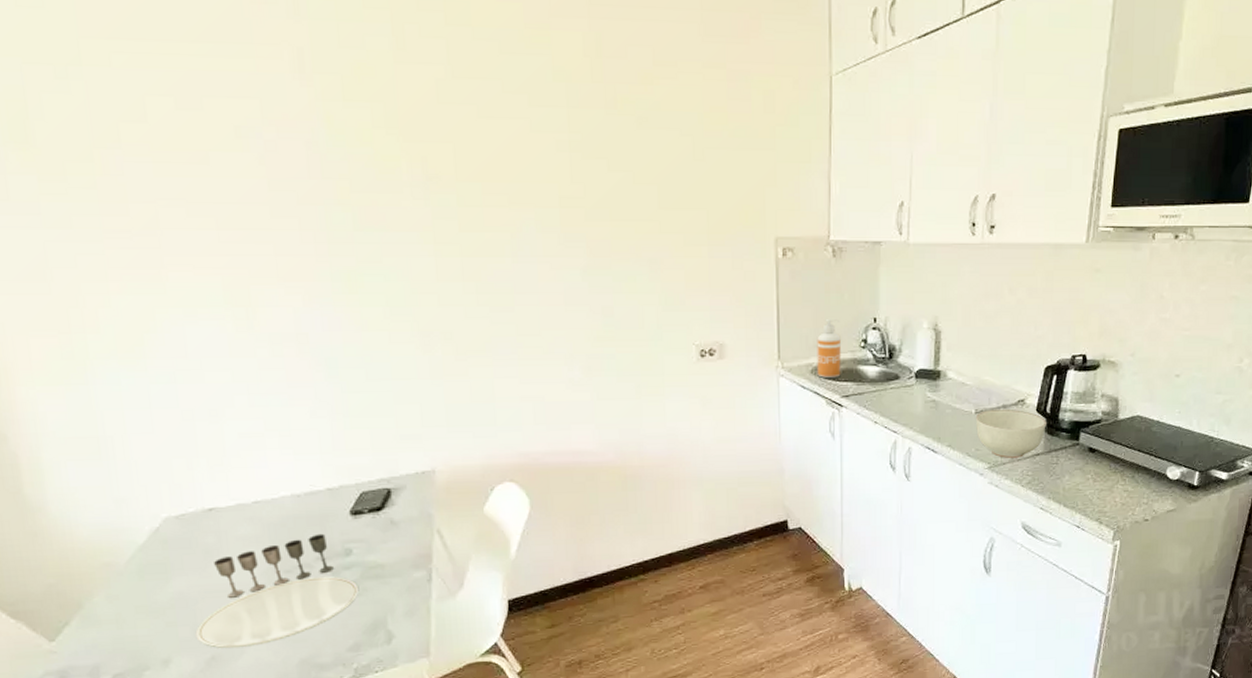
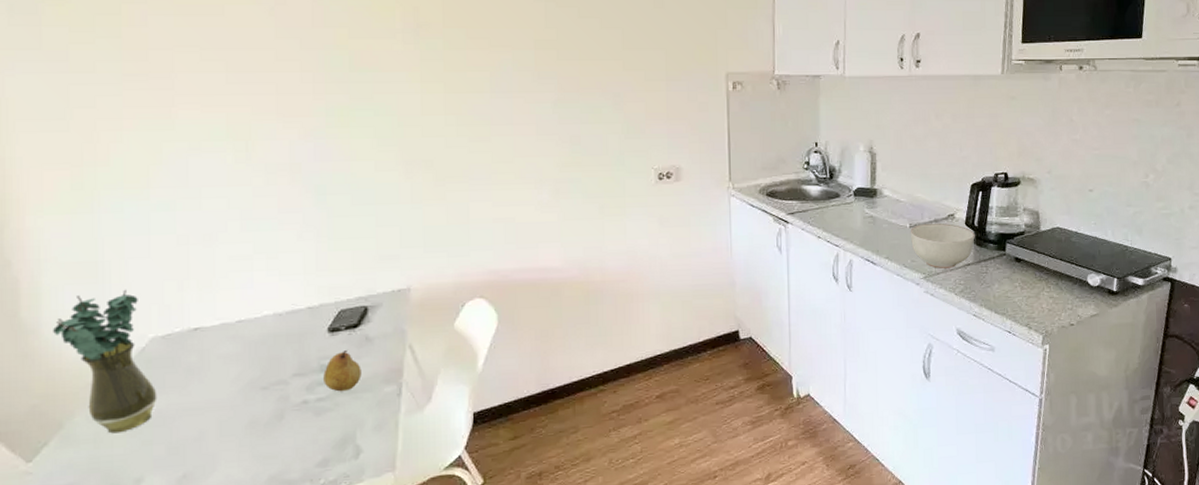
vase: none [60,466,178,615] -> present [53,289,157,434]
plate: present [195,576,359,649] -> none [169,392,332,467]
wine glass: present [214,533,334,598] -> none [195,350,308,415]
fruit: none [348,533,389,577] -> present [323,349,362,392]
soap dispenser: present [817,318,841,378] -> none [764,143,787,197]

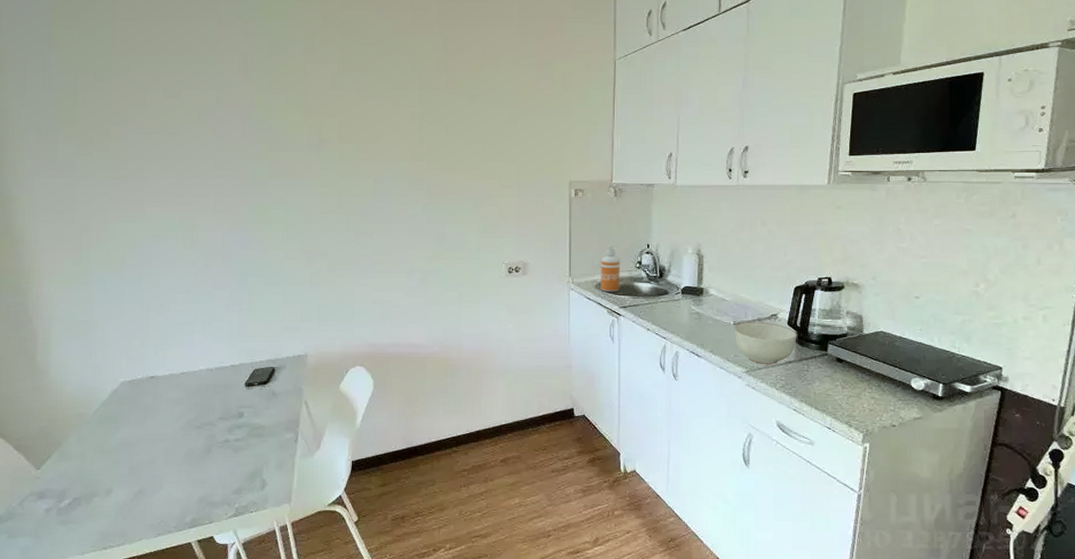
vase: present [53,289,157,434] -> none [57,343,124,453]
fruit: present [323,349,362,392] -> none [241,401,269,435]
soap dispenser: none [764,143,787,197] -> present [600,244,620,292]

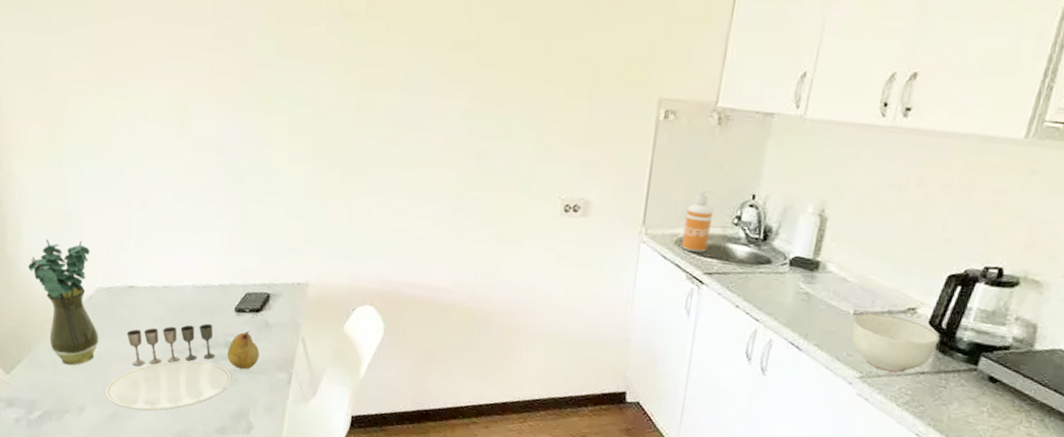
vase: none [57,343,124,453] -> present [28,239,99,366]
plate: none [131,433,246,485] -> present [105,360,232,411]
wine glass: none [150,399,229,445] -> present [127,323,215,366]
fruit: none [241,401,269,435] -> present [227,331,259,370]

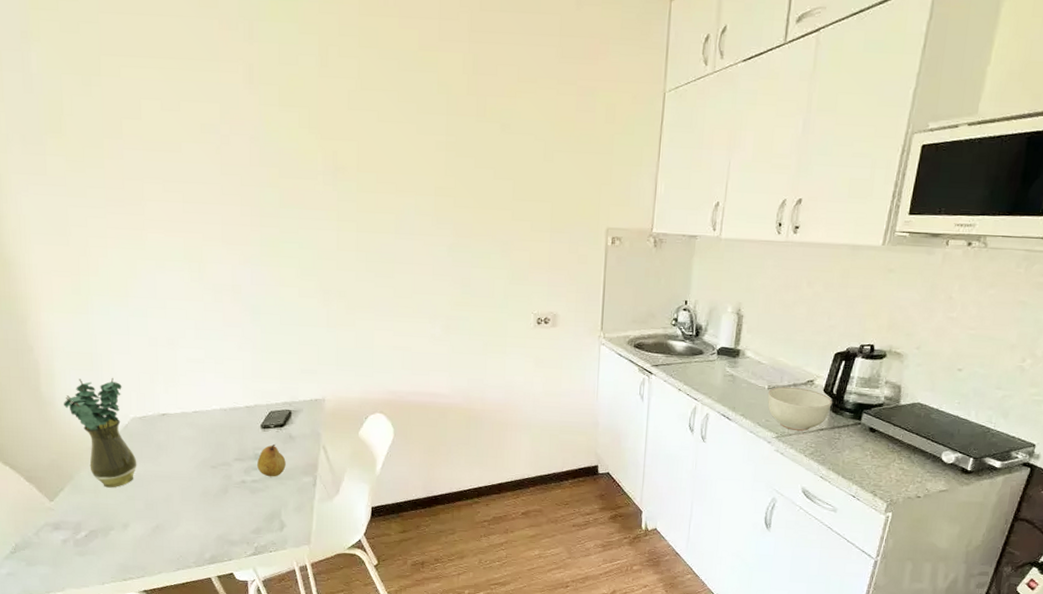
plate: present [105,360,232,411] -> none [147,473,263,522]
wine glass: present [127,323,215,366] -> none [163,440,246,483]
soap dispenser: present [681,188,714,253] -> none [633,298,655,349]

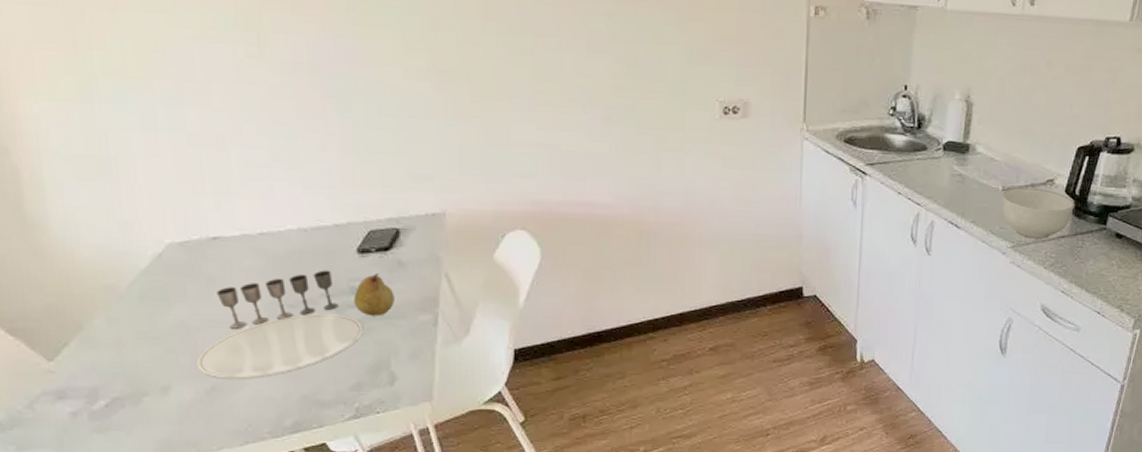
vase: present [64,377,137,488] -> none [62,189,179,340]
plate: none [147,473,263,522] -> present [196,314,364,380]
wine glass: none [163,440,246,483] -> present [217,270,338,329]

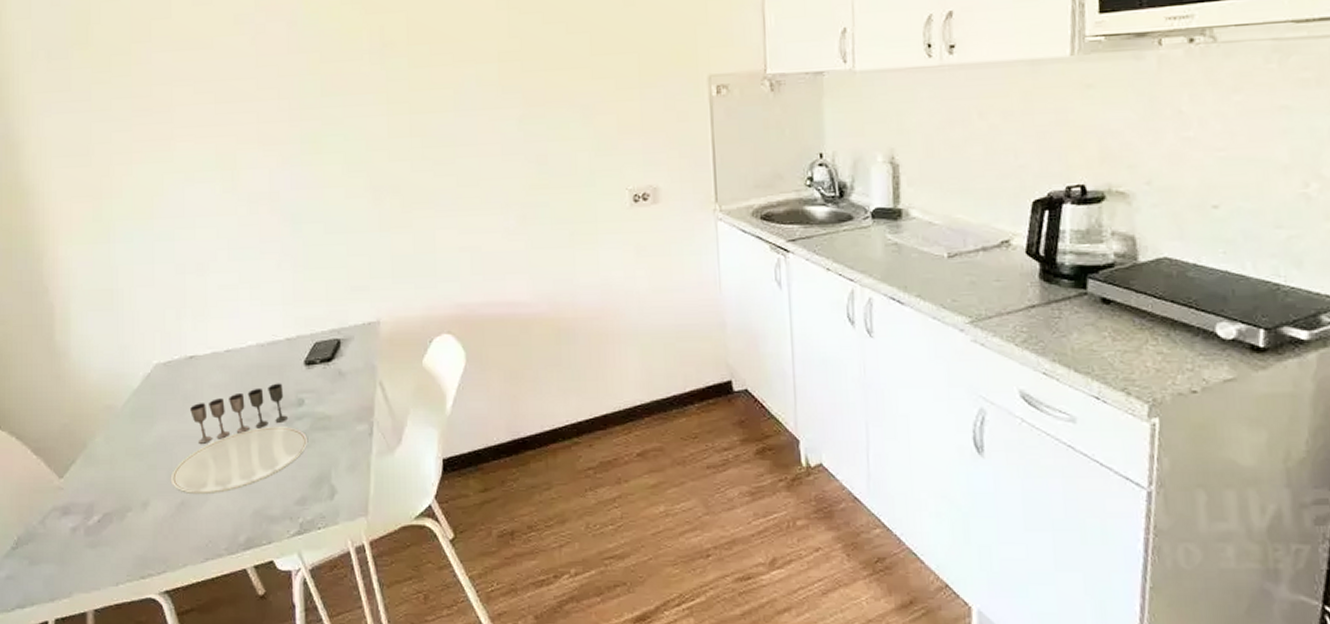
fruit: present [354,272,395,317] -> none [301,383,335,428]
bowl: present [1001,187,1075,239] -> none [948,251,1041,311]

